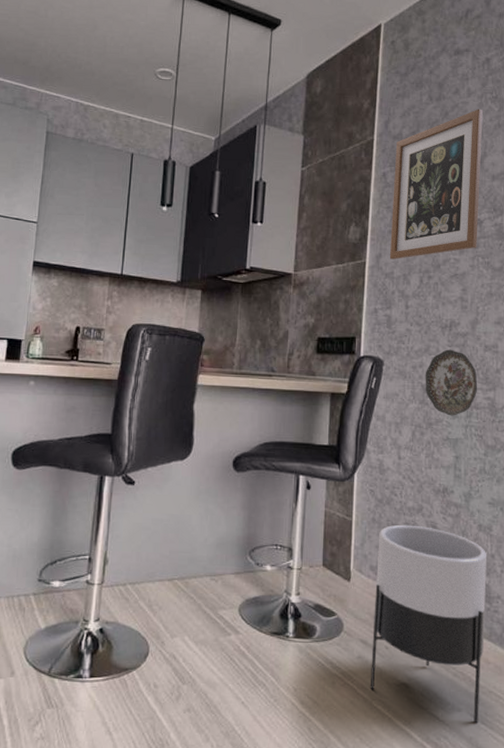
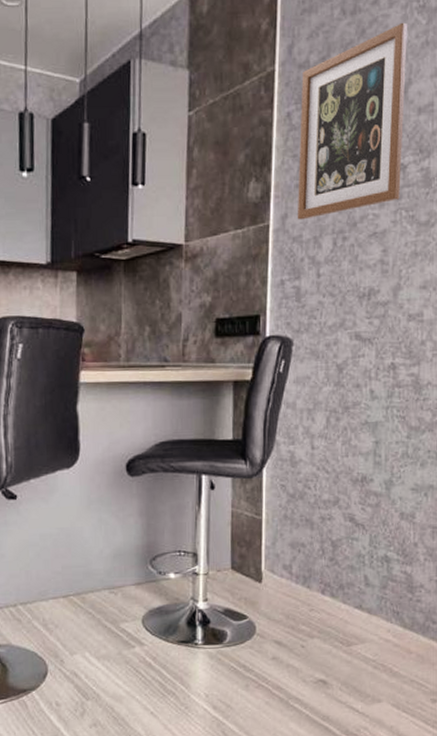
planter: present [370,524,487,724] -> none [285,518,410,713]
decorative plate: present [425,349,477,416] -> none [340,322,399,397]

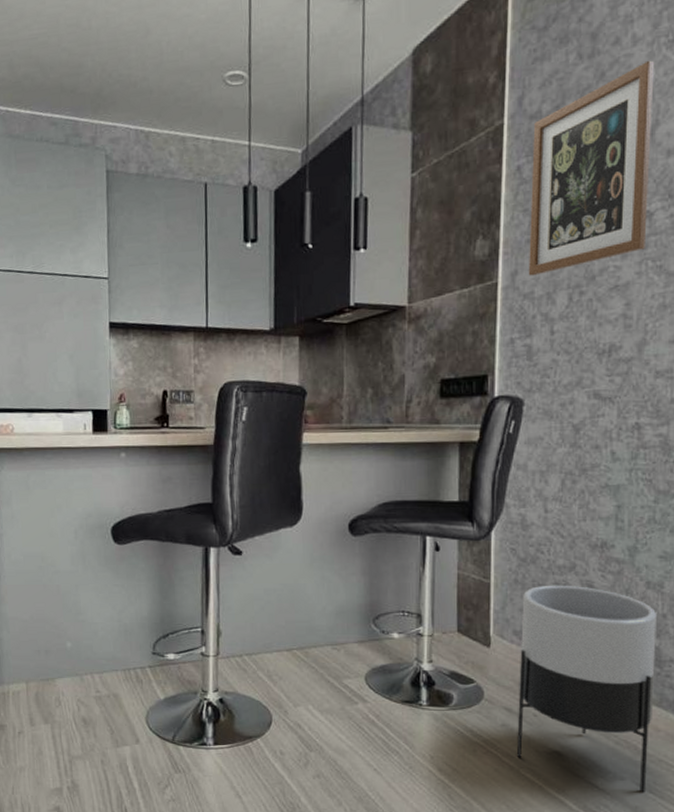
planter: none [285,518,410,713] -> present [516,585,658,793]

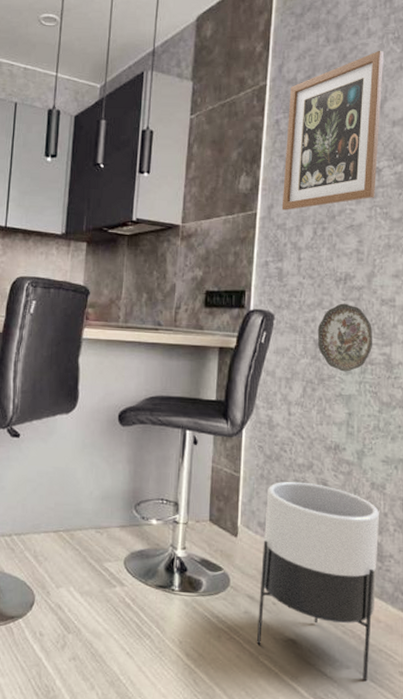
decorative plate: none [576,379,645,459] -> present [317,303,372,372]

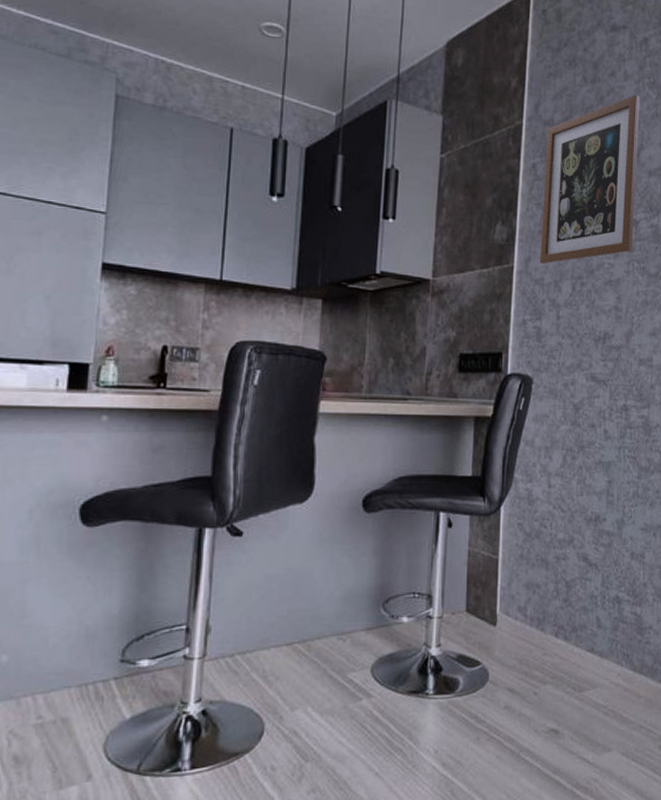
planter: present [256,481,380,682] -> none [517,558,640,762]
decorative plate: present [317,303,372,372] -> none [577,364,631,437]

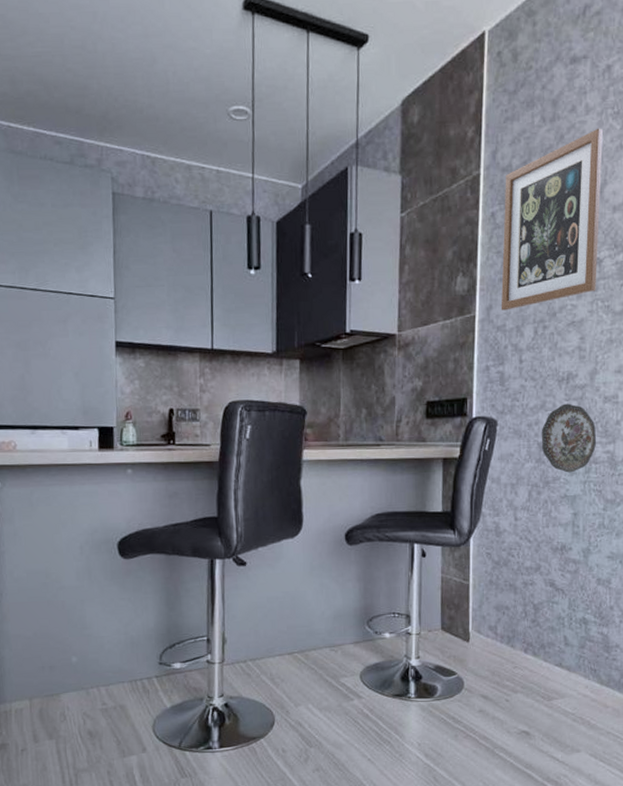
decorative plate: none [577,364,631,437] -> present [541,403,596,473]

